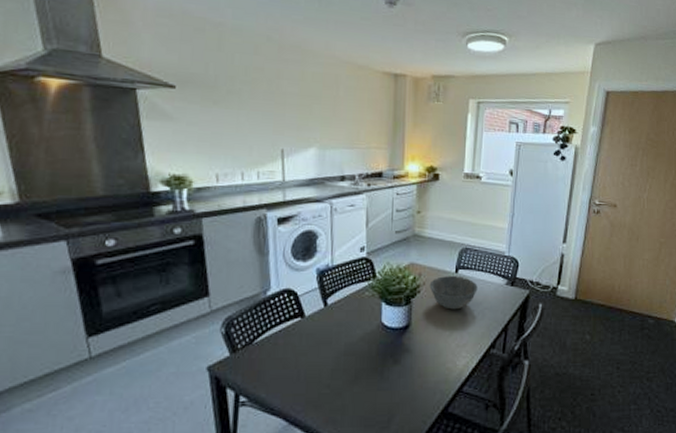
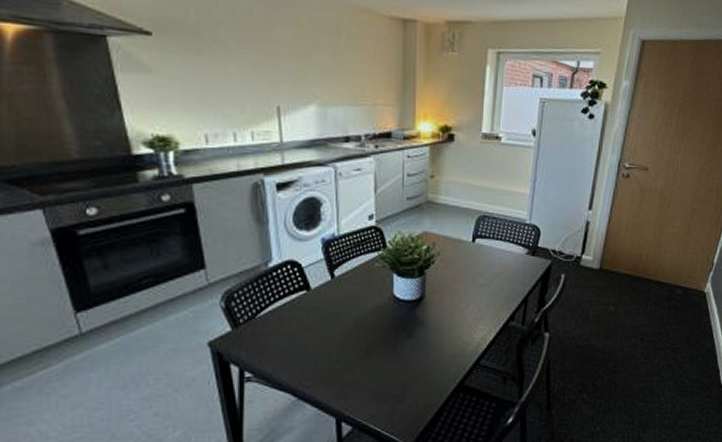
bowl: present [429,275,478,310] -> none [444,244,496,281]

